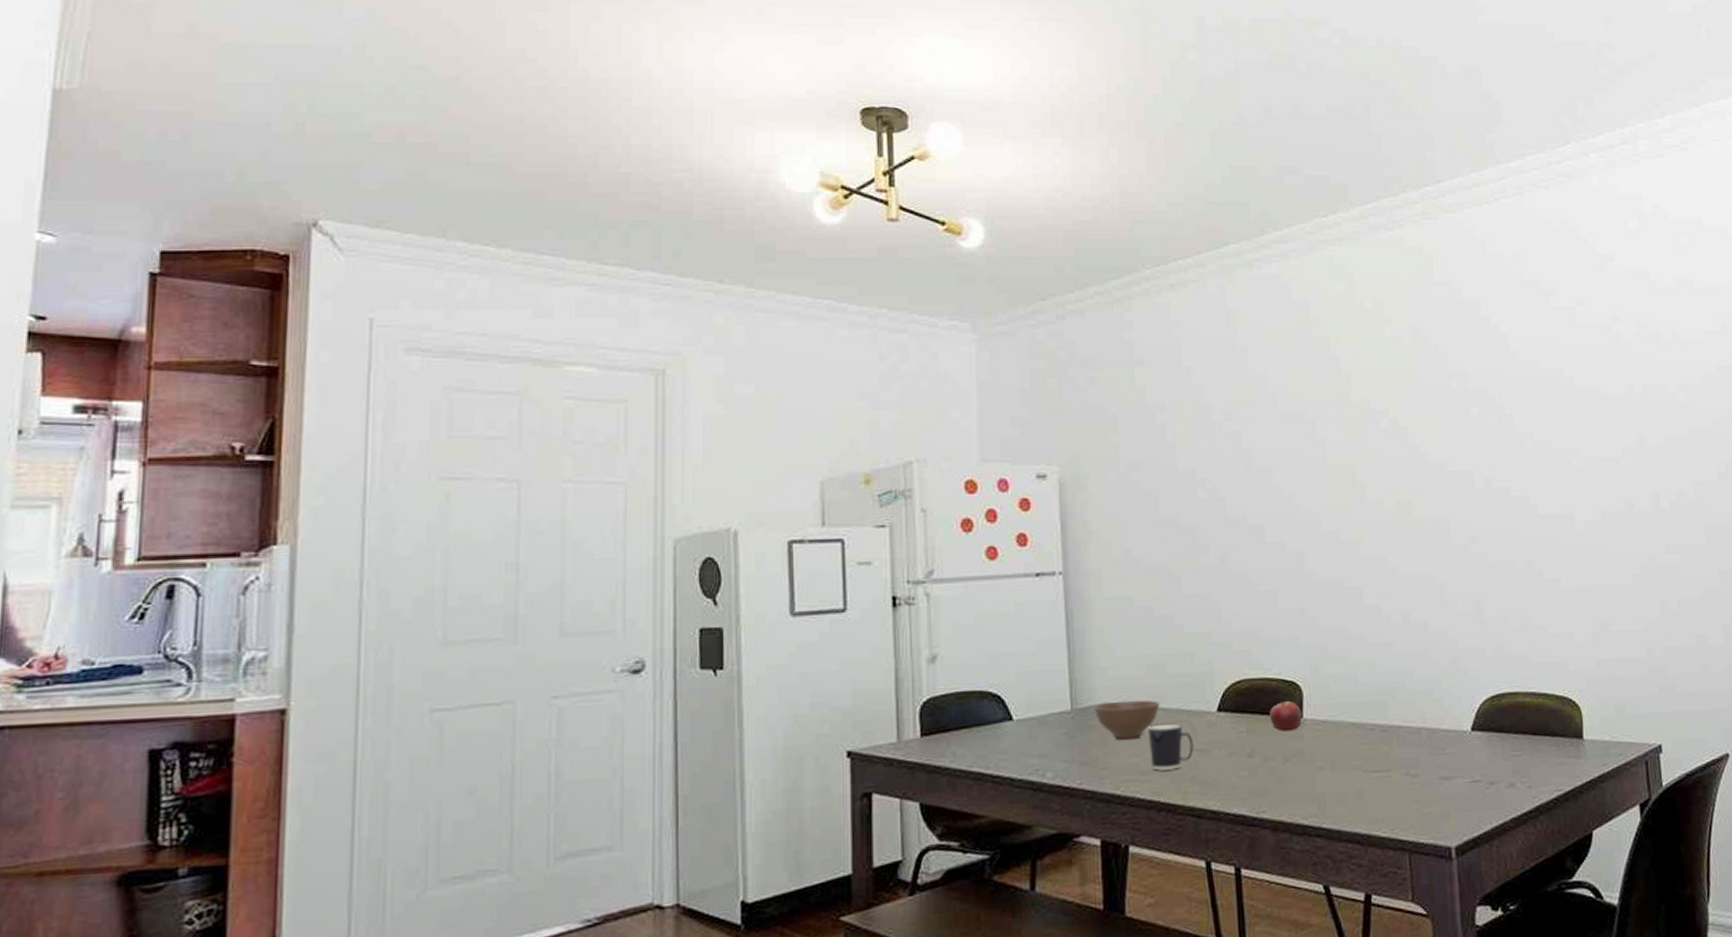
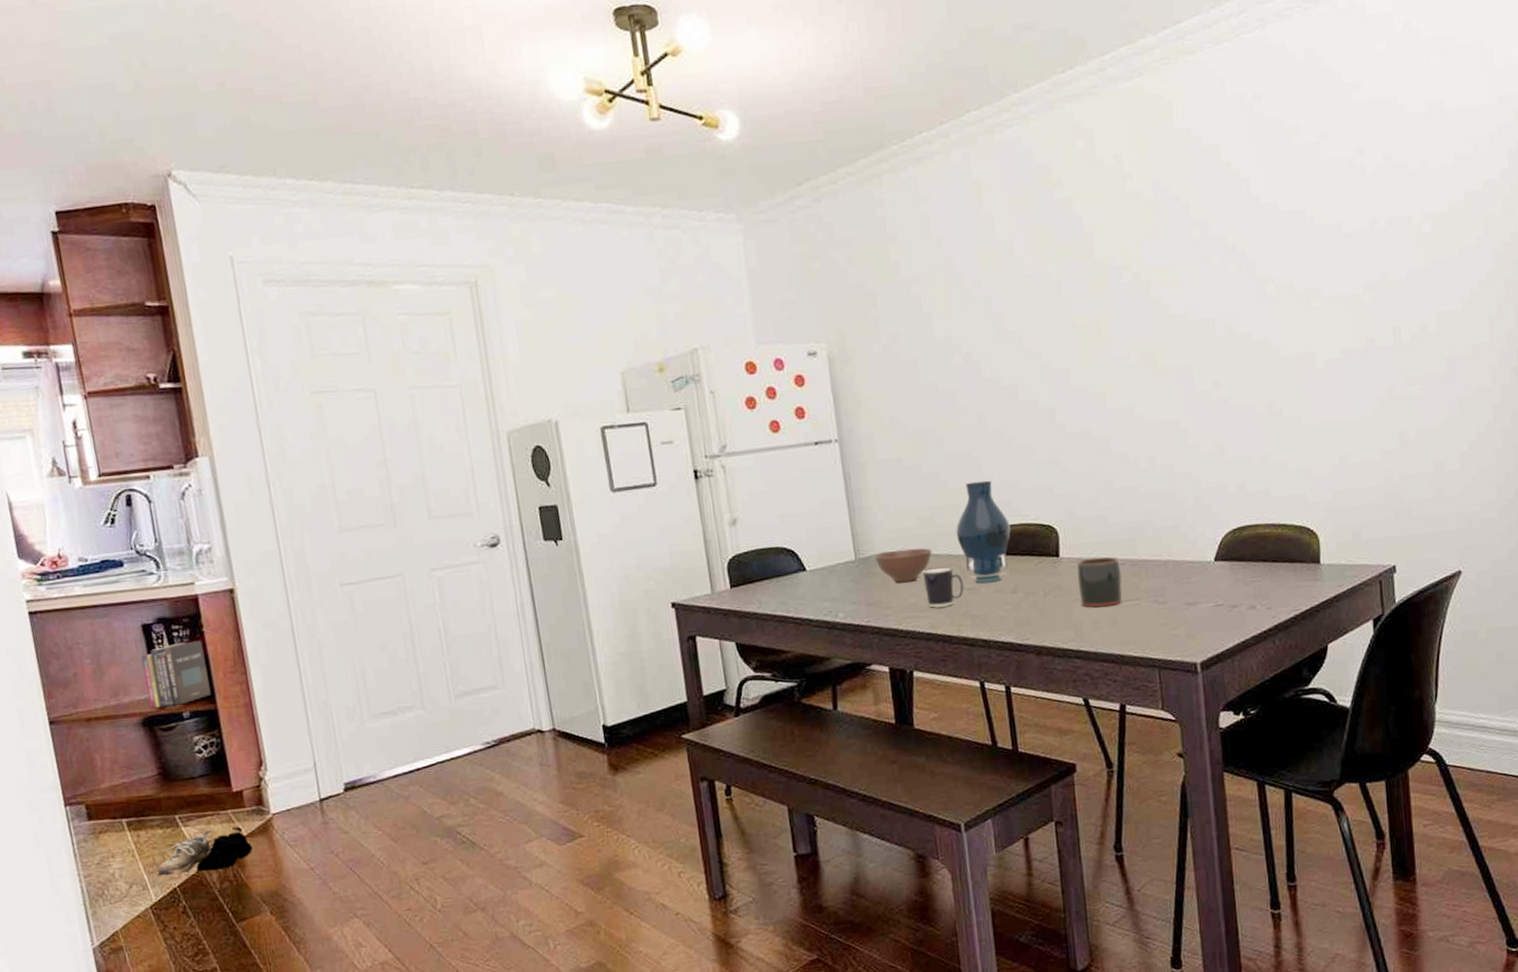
books: none [134,773,228,861] -> present [141,640,212,708]
vase: none [1188,627,1250,746] -> present [956,480,1011,584]
fruit: present [1270,701,1302,732] -> none [1029,543,1059,570]
mug: none [1321,720,1372,778] -> present [1077,556,1123,608]

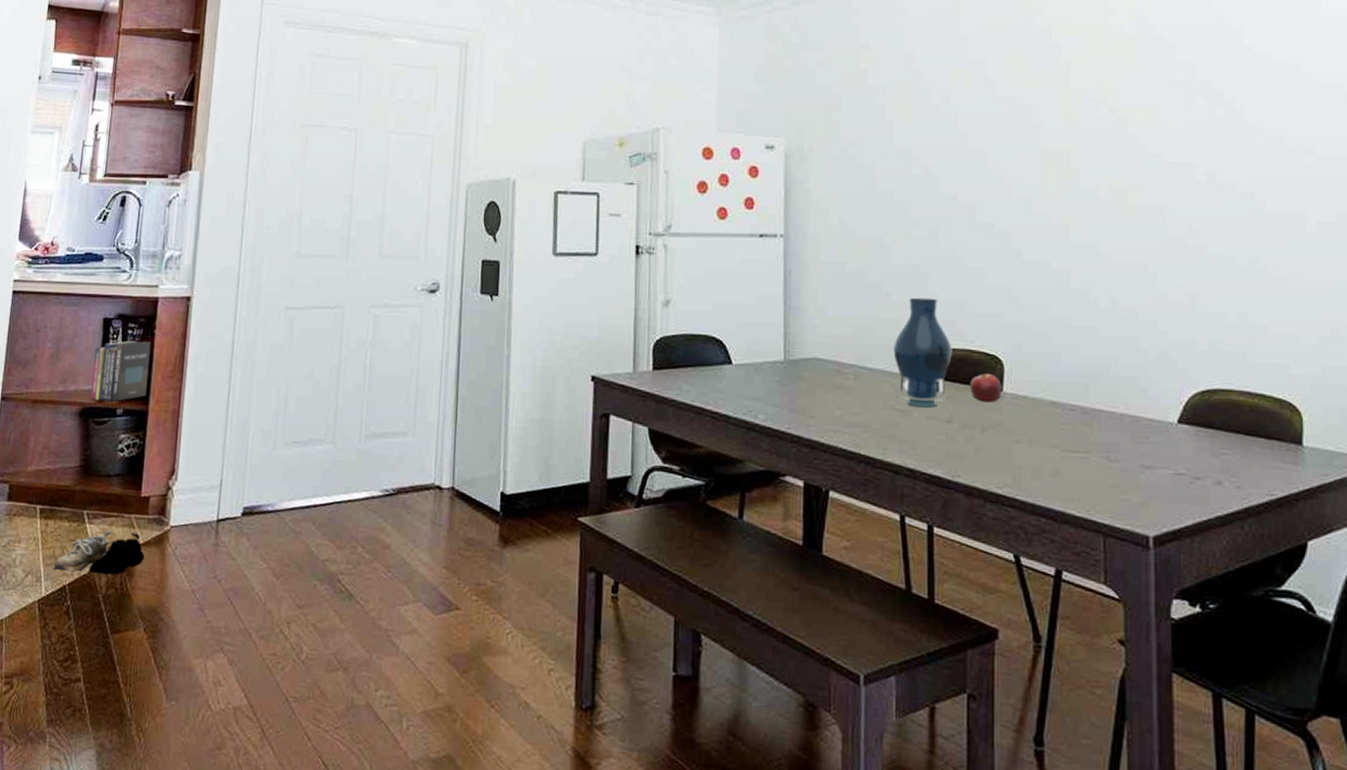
bowl: present [874,548,932,584] -> none [804,356,865,395]
mug: present [922,567,964,608] -> none [852,382,895,426]
fruit: none [1029,543,1059,570] -> present [970,374,1002,403]
mug: present [1077,556,1123,608] -> none [1020,397,1071,455]

